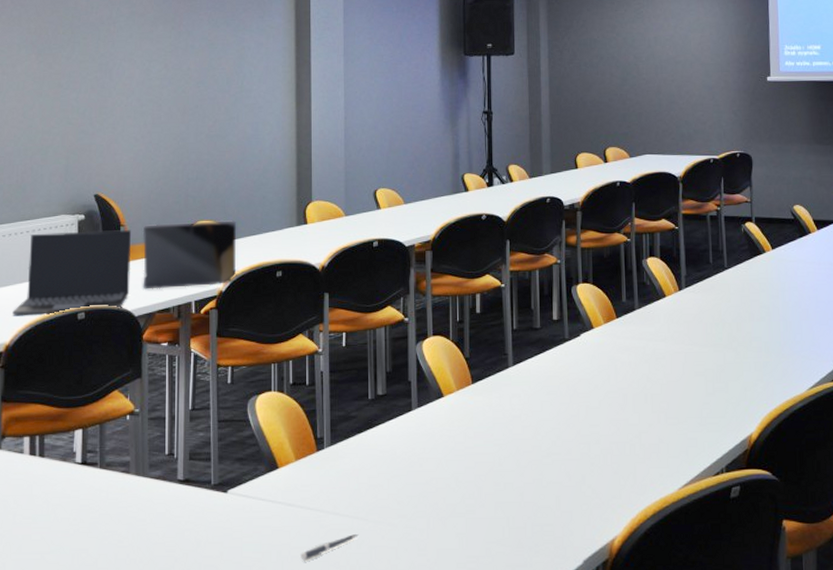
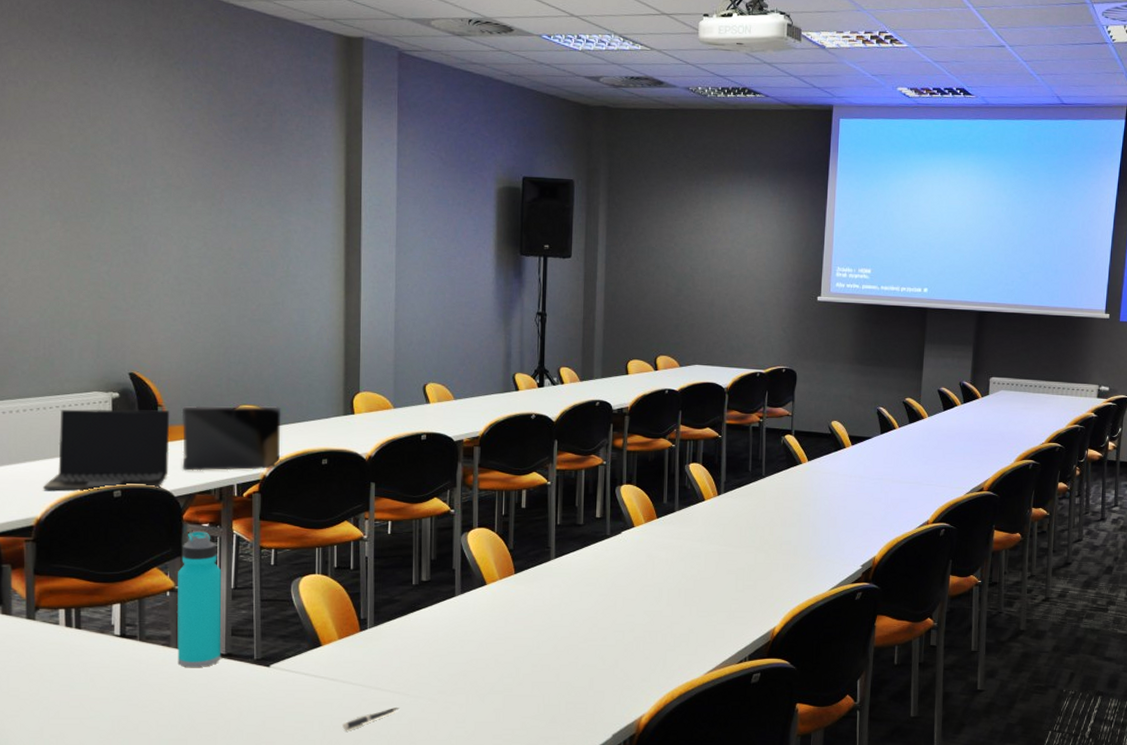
water bottle: none [136,351,180,495] -> present [177,531,222,667]

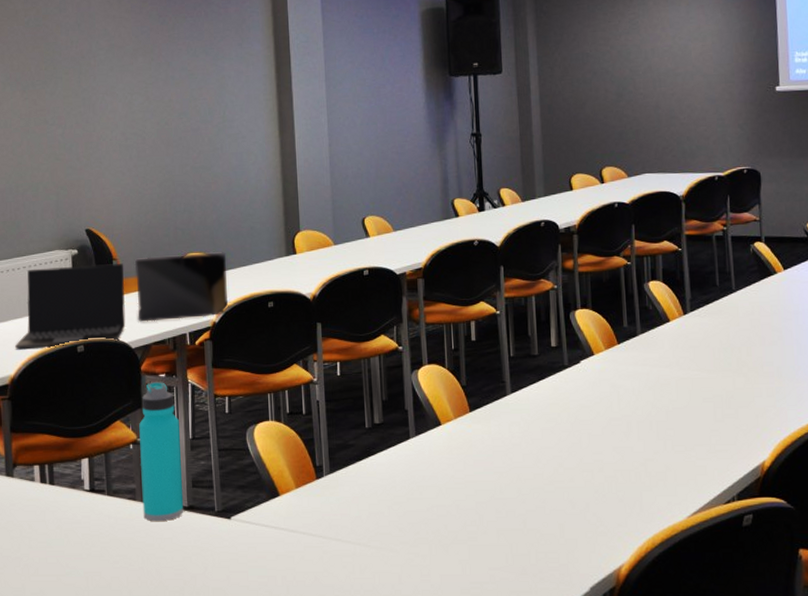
pen: present [342,708,400,730] -> none [305,560,362,585]

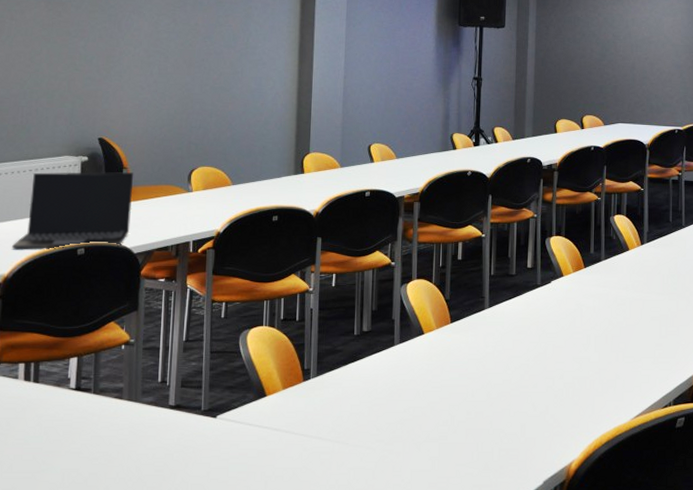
laptop: present [134,251,229,322] -> none [143,166,237,229]
water bottle: present [139,382,184,521] -> none [128,286,175,419]

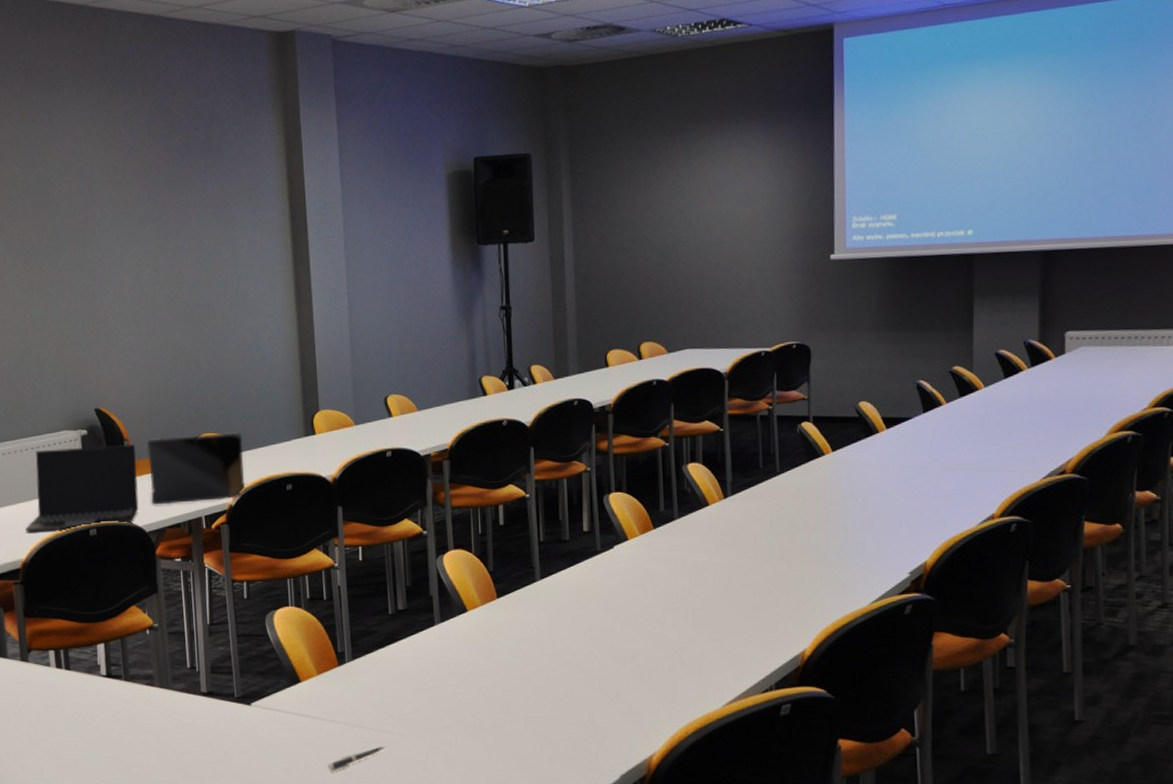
laptop: none [143,166,237,229] -> present [146,431,246,505]
pen: none [283,457,339,480] -> present [328,747,385,771]

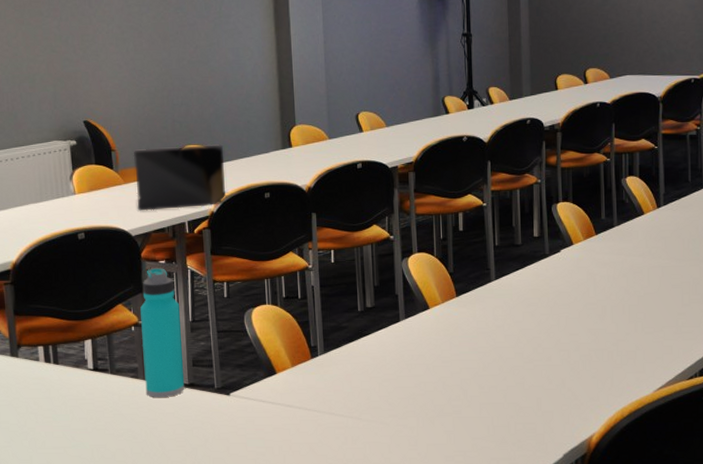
laptop: present [26,443,139,533] -> none [16,154,125,237]
water bottle: none [155,566,203,707] -> present [140,268,185,397]
pen: present [328,747,385,771] -> none [301,432,354,454]

